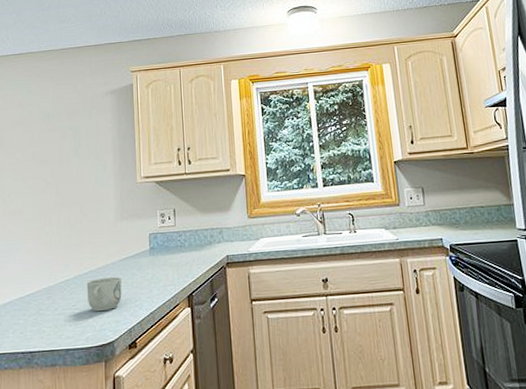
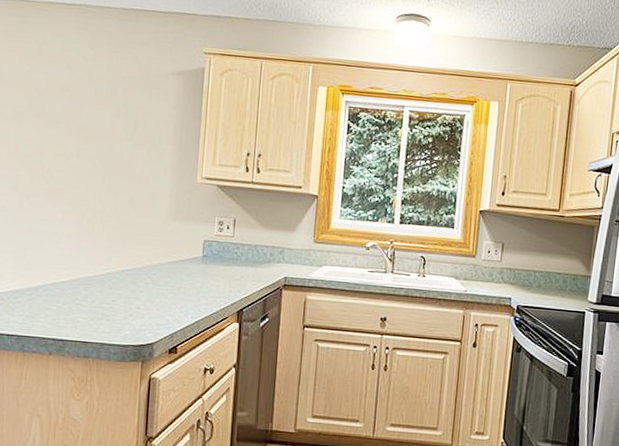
mug: present [86,277,122,311] -> none [128,277,168,312]

